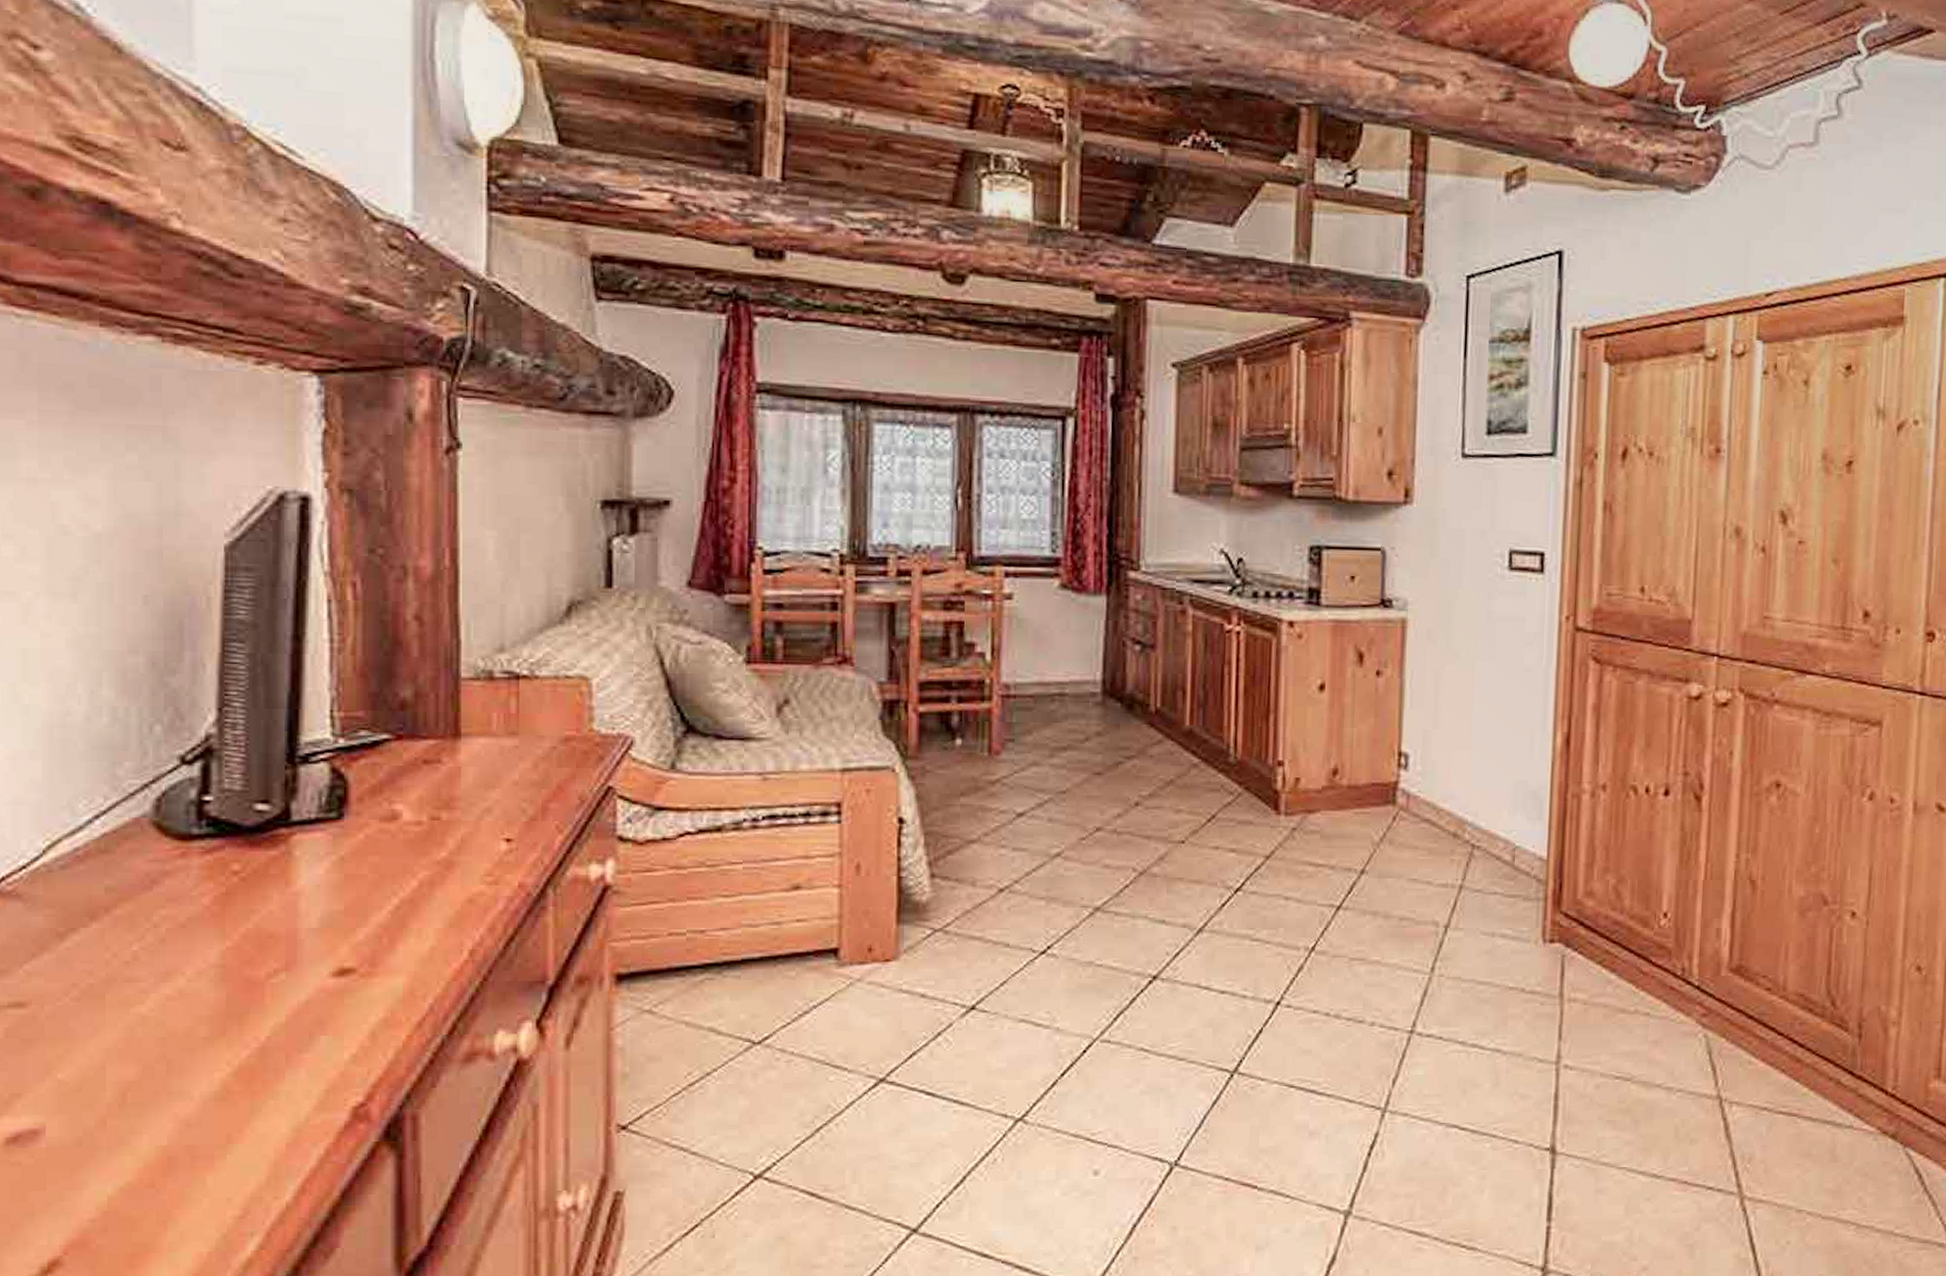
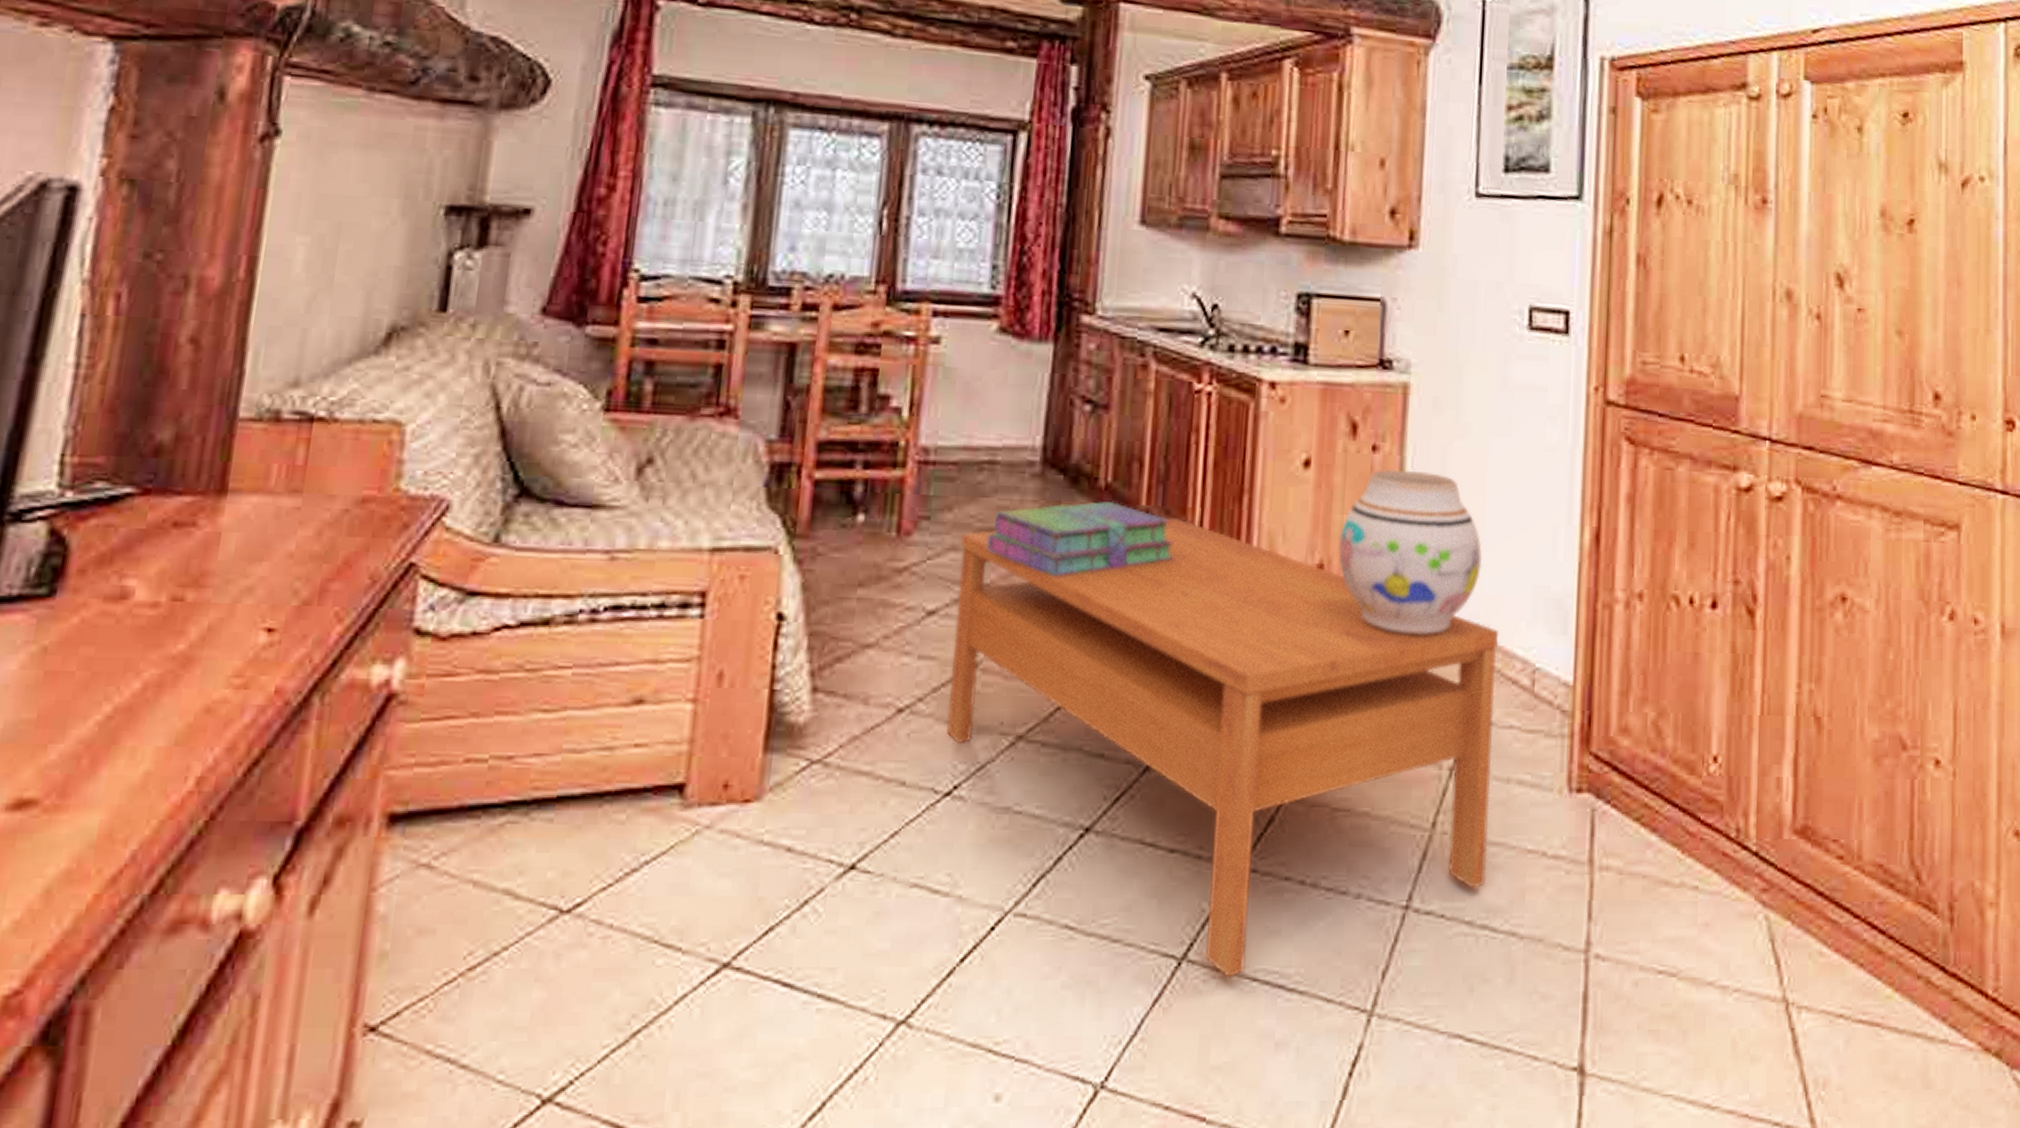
coffee table: none [1039,734,1484,1085] -> present [947,517,1498,978]
stack of books: none [1061,723,1214,784] -> present [987,501,1175,577]
vase: none [1349,690,1471,823] -> present [1337,469,1483,635]

